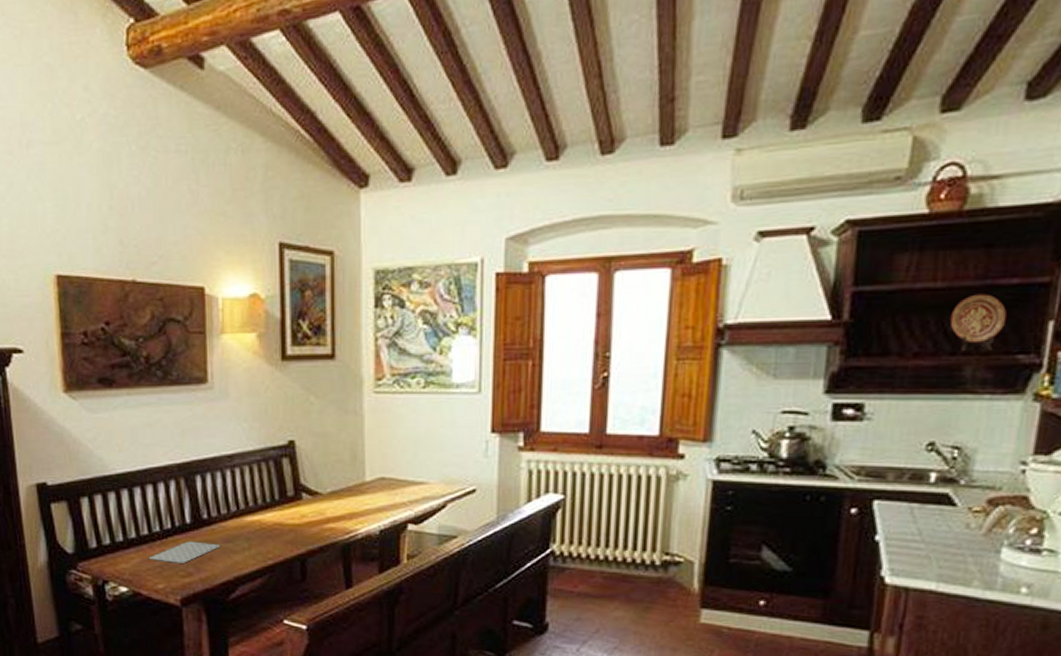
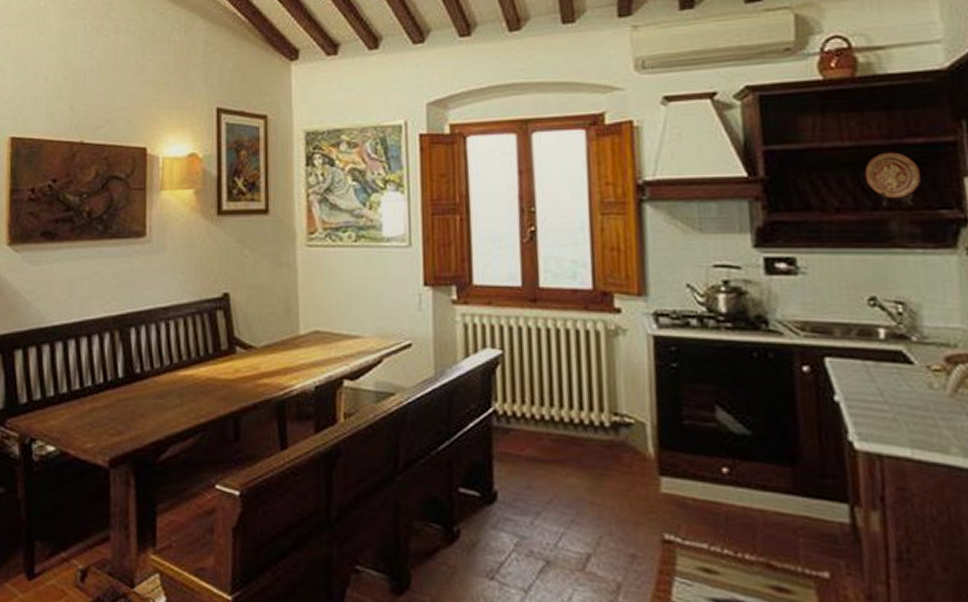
placemat: present [149,541,220,563] -> none [79,397,152,421]

